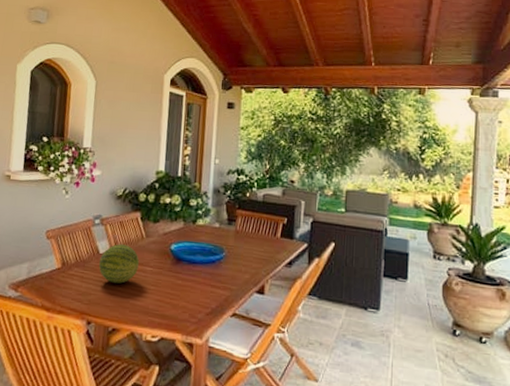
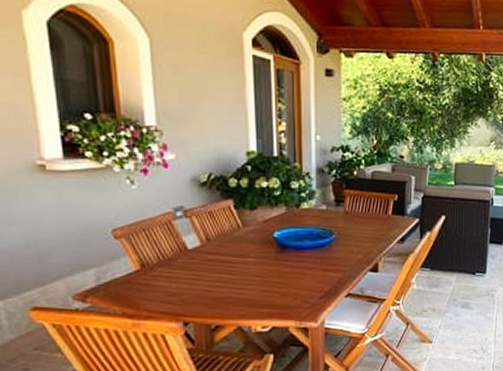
fruit: present [98,244,139,284] -> none [188,237,238,279]

